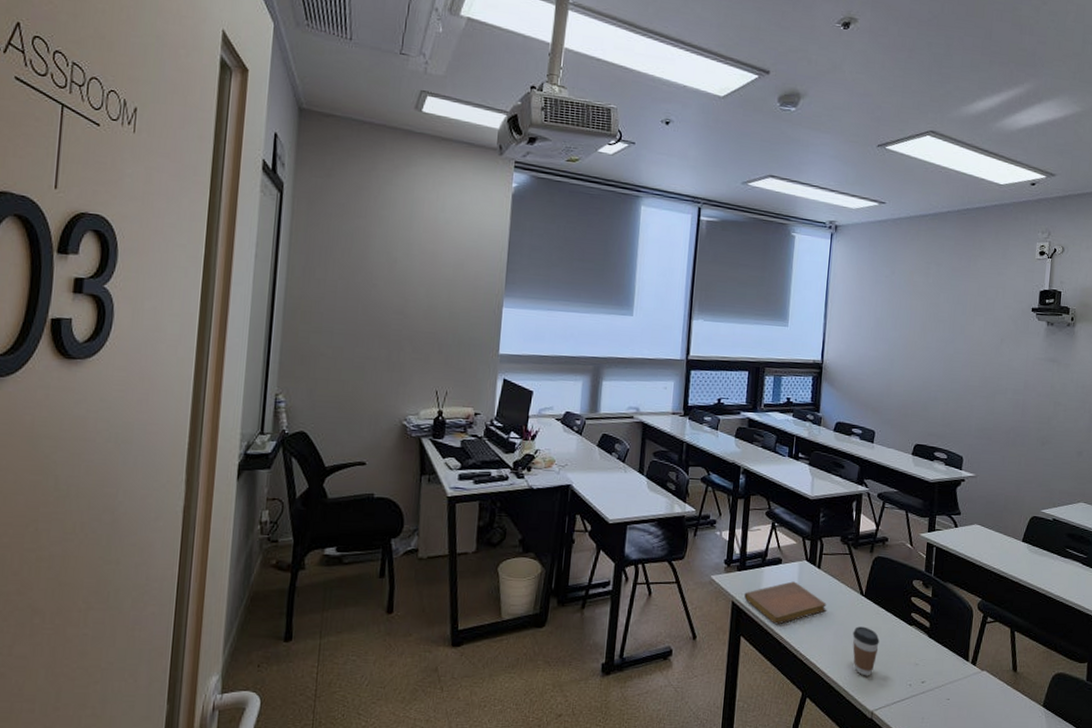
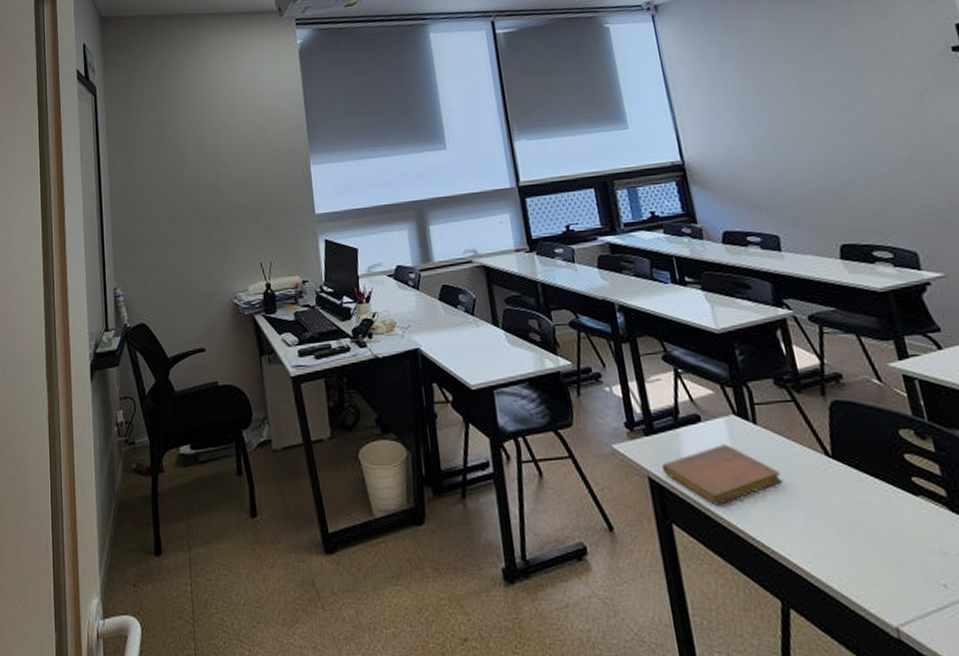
coffee cup: present [852,626,880,676] -> none [830,501,880,574]

